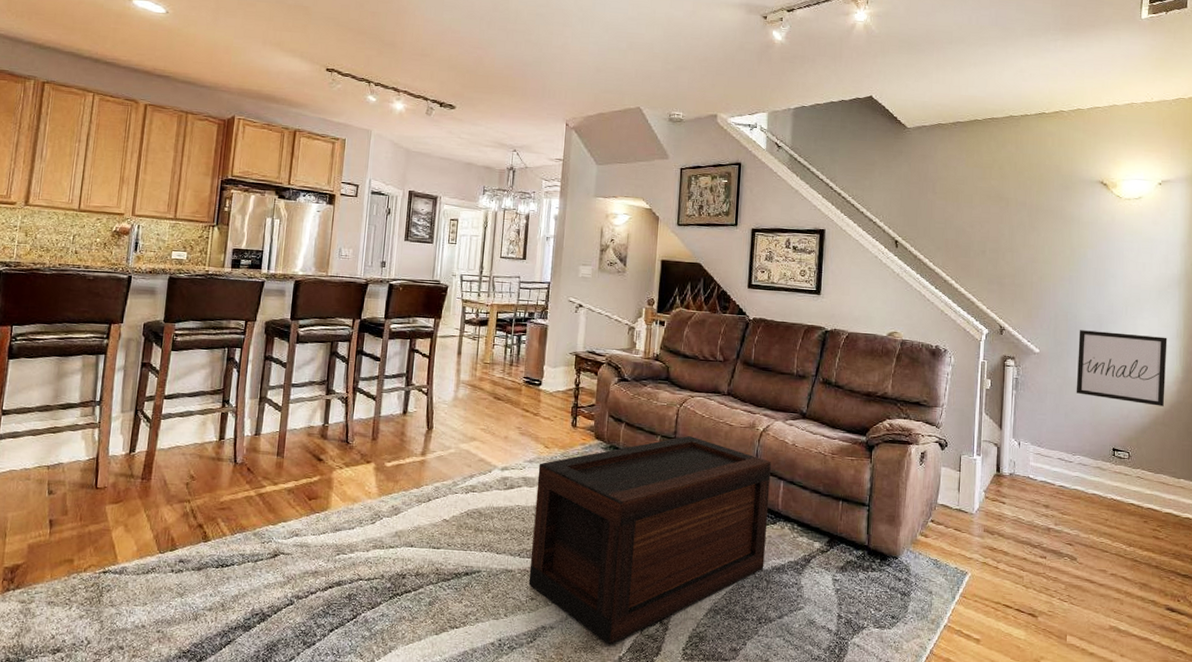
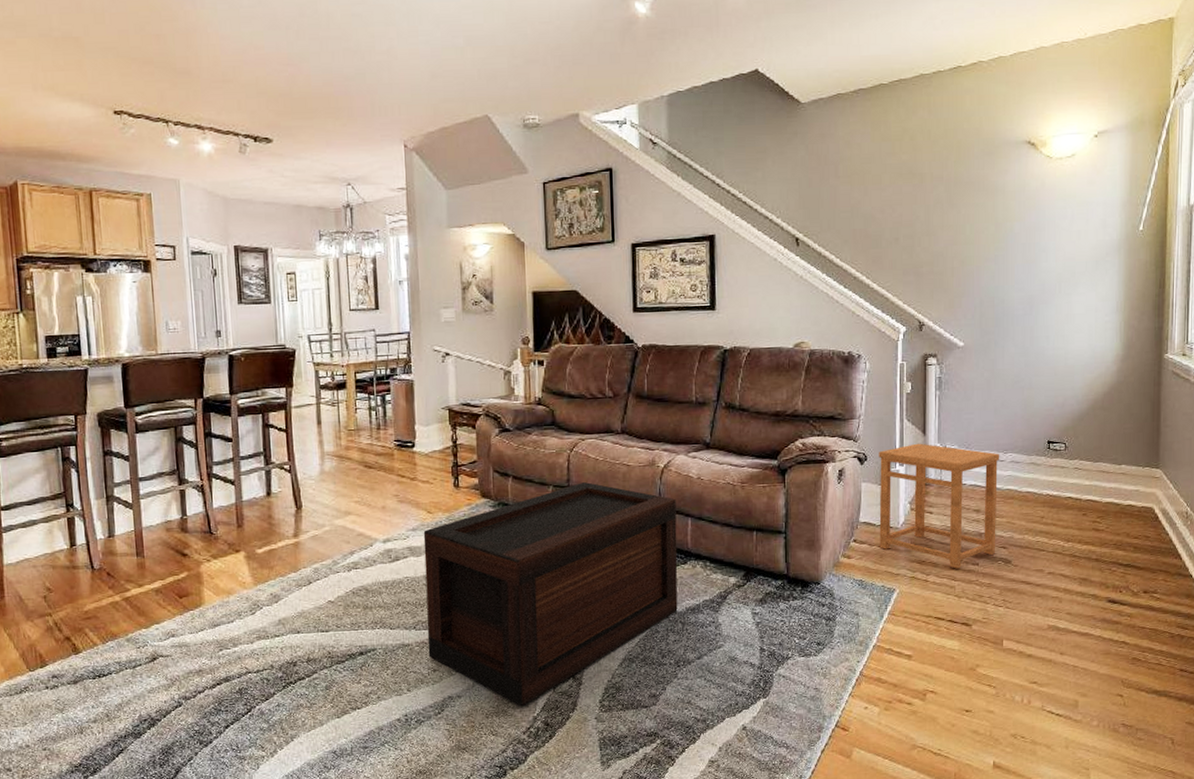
side table: none [955,436,1069,560] -> present [879,443,1000,569]
wall art: present [1076,330,1168,406] -> none [1005,312,1106,390]

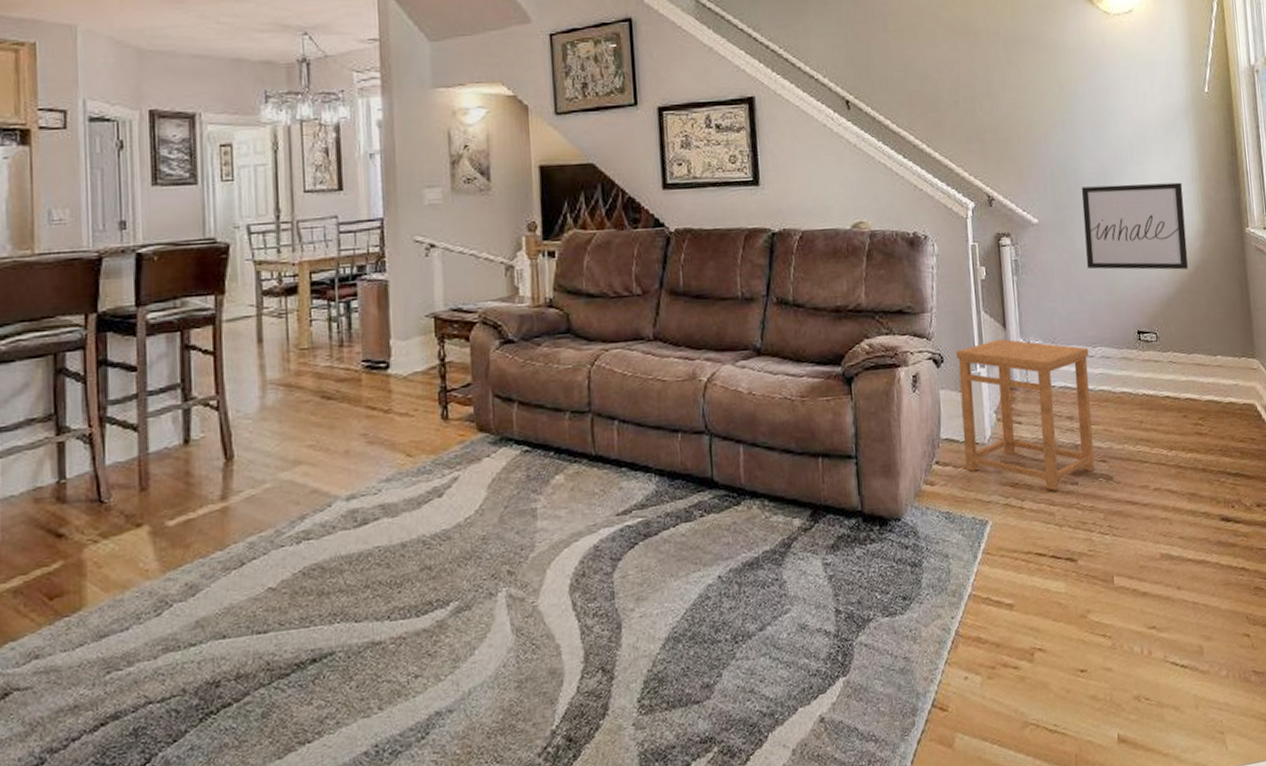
coffee table: present [423,482,678,707] -> none [401,405,732,718]
wall art: none [1005,312,1106,390] -> present [1081,182,1188,270]

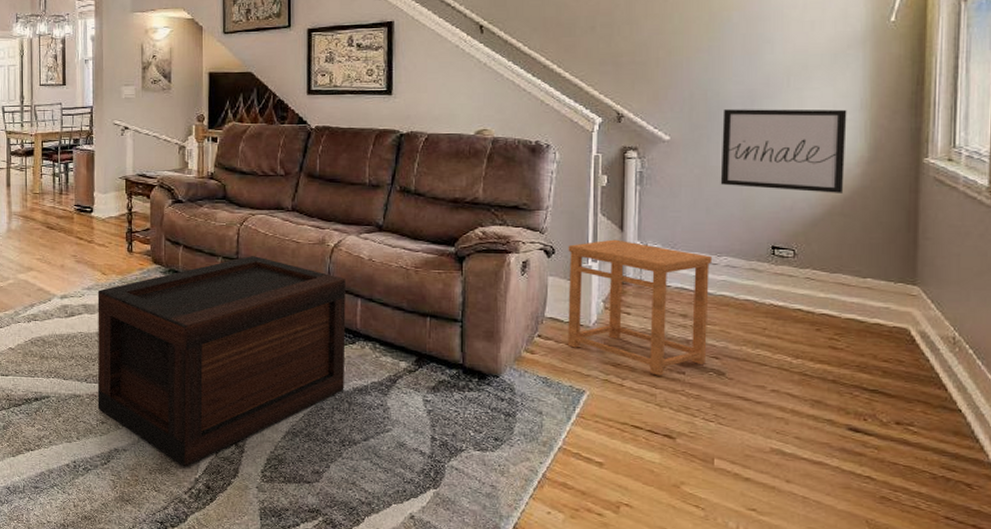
coffee table: none [401,405,732,718] -> present [97,256,346,467]

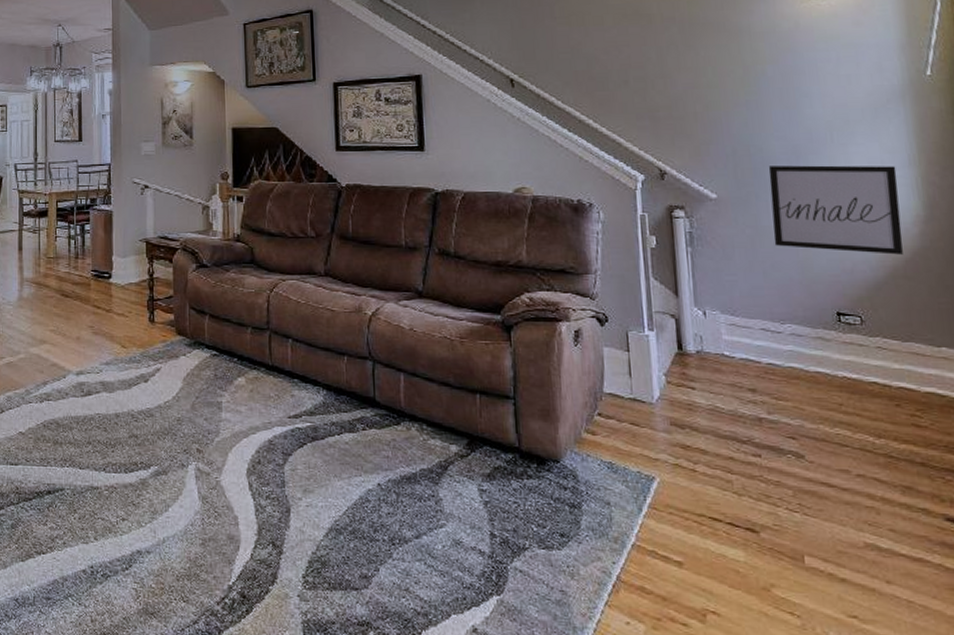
coffee table: present [97,256,346,467] -> none [117,326,391,572]
side table: present [567,239,713,376] -> none [622,305,782,460]

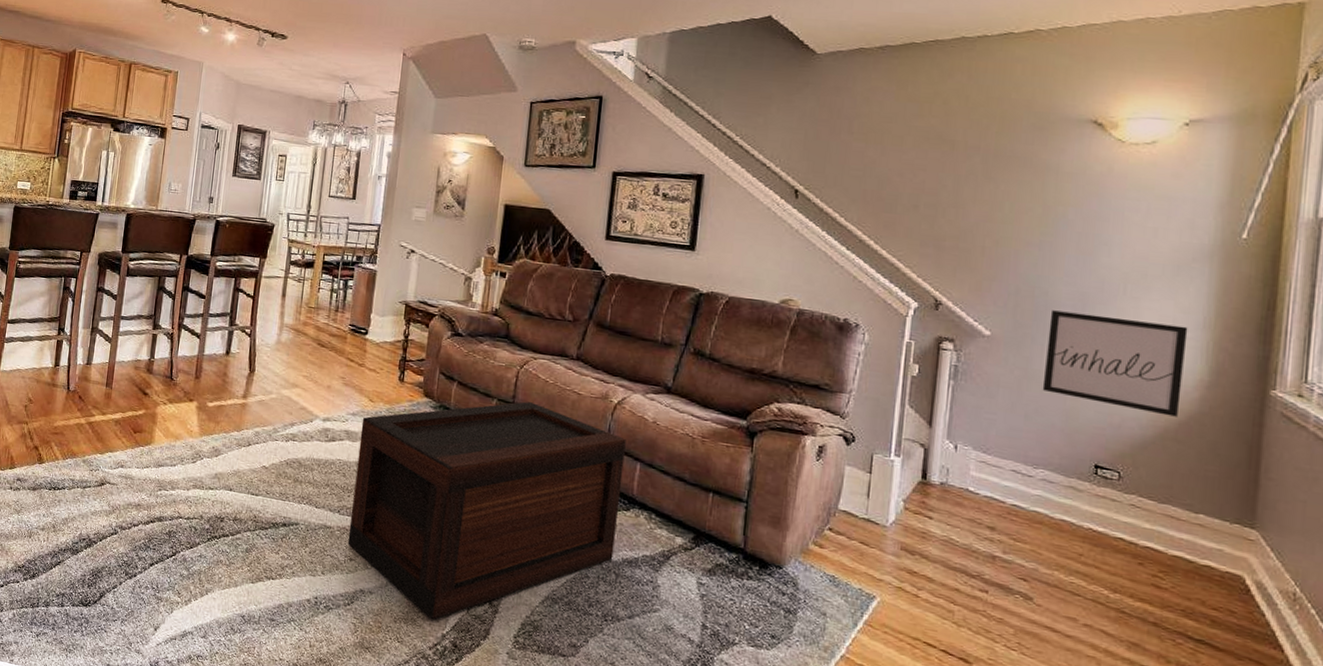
coffee table: none [117,326,391,572] -> present [347,401,626,620]

